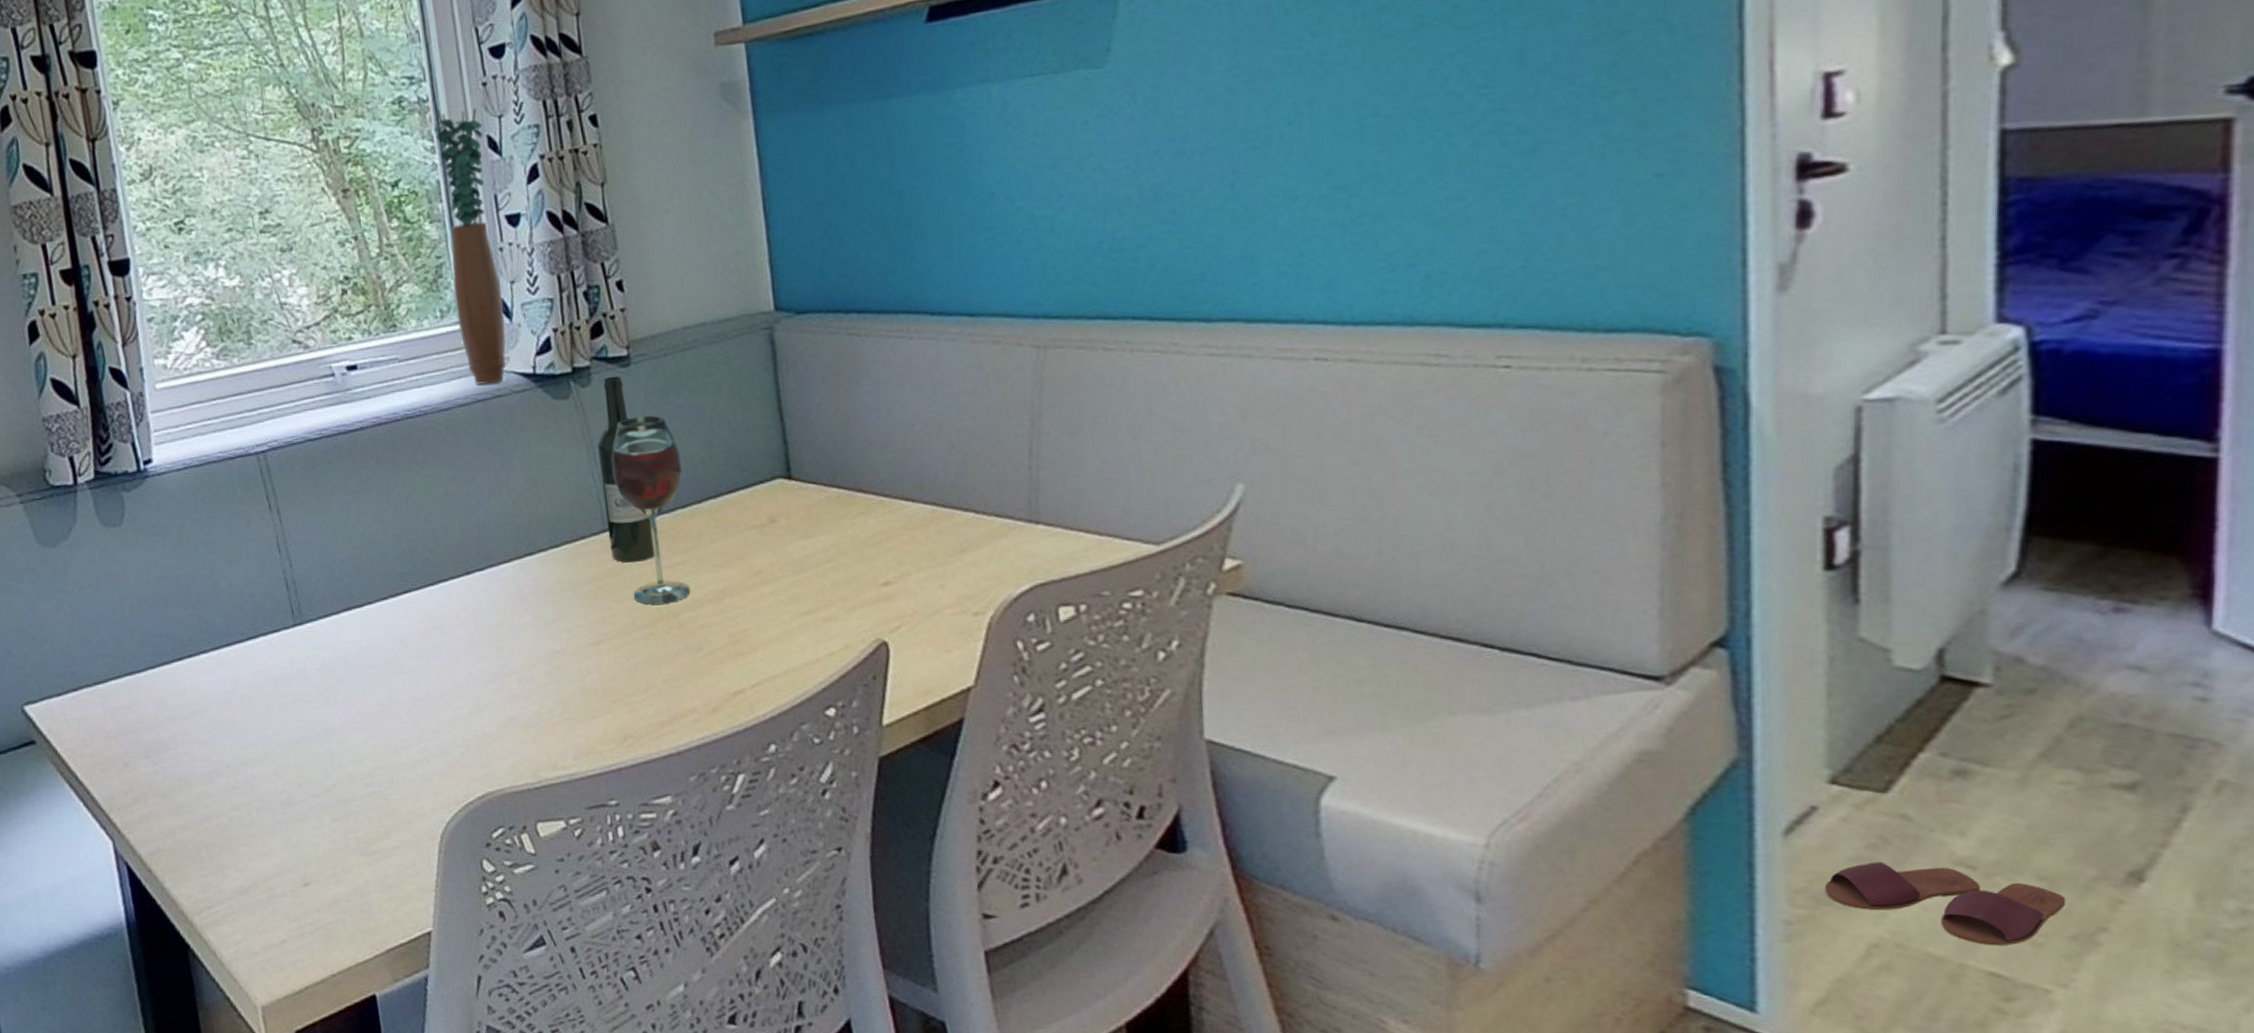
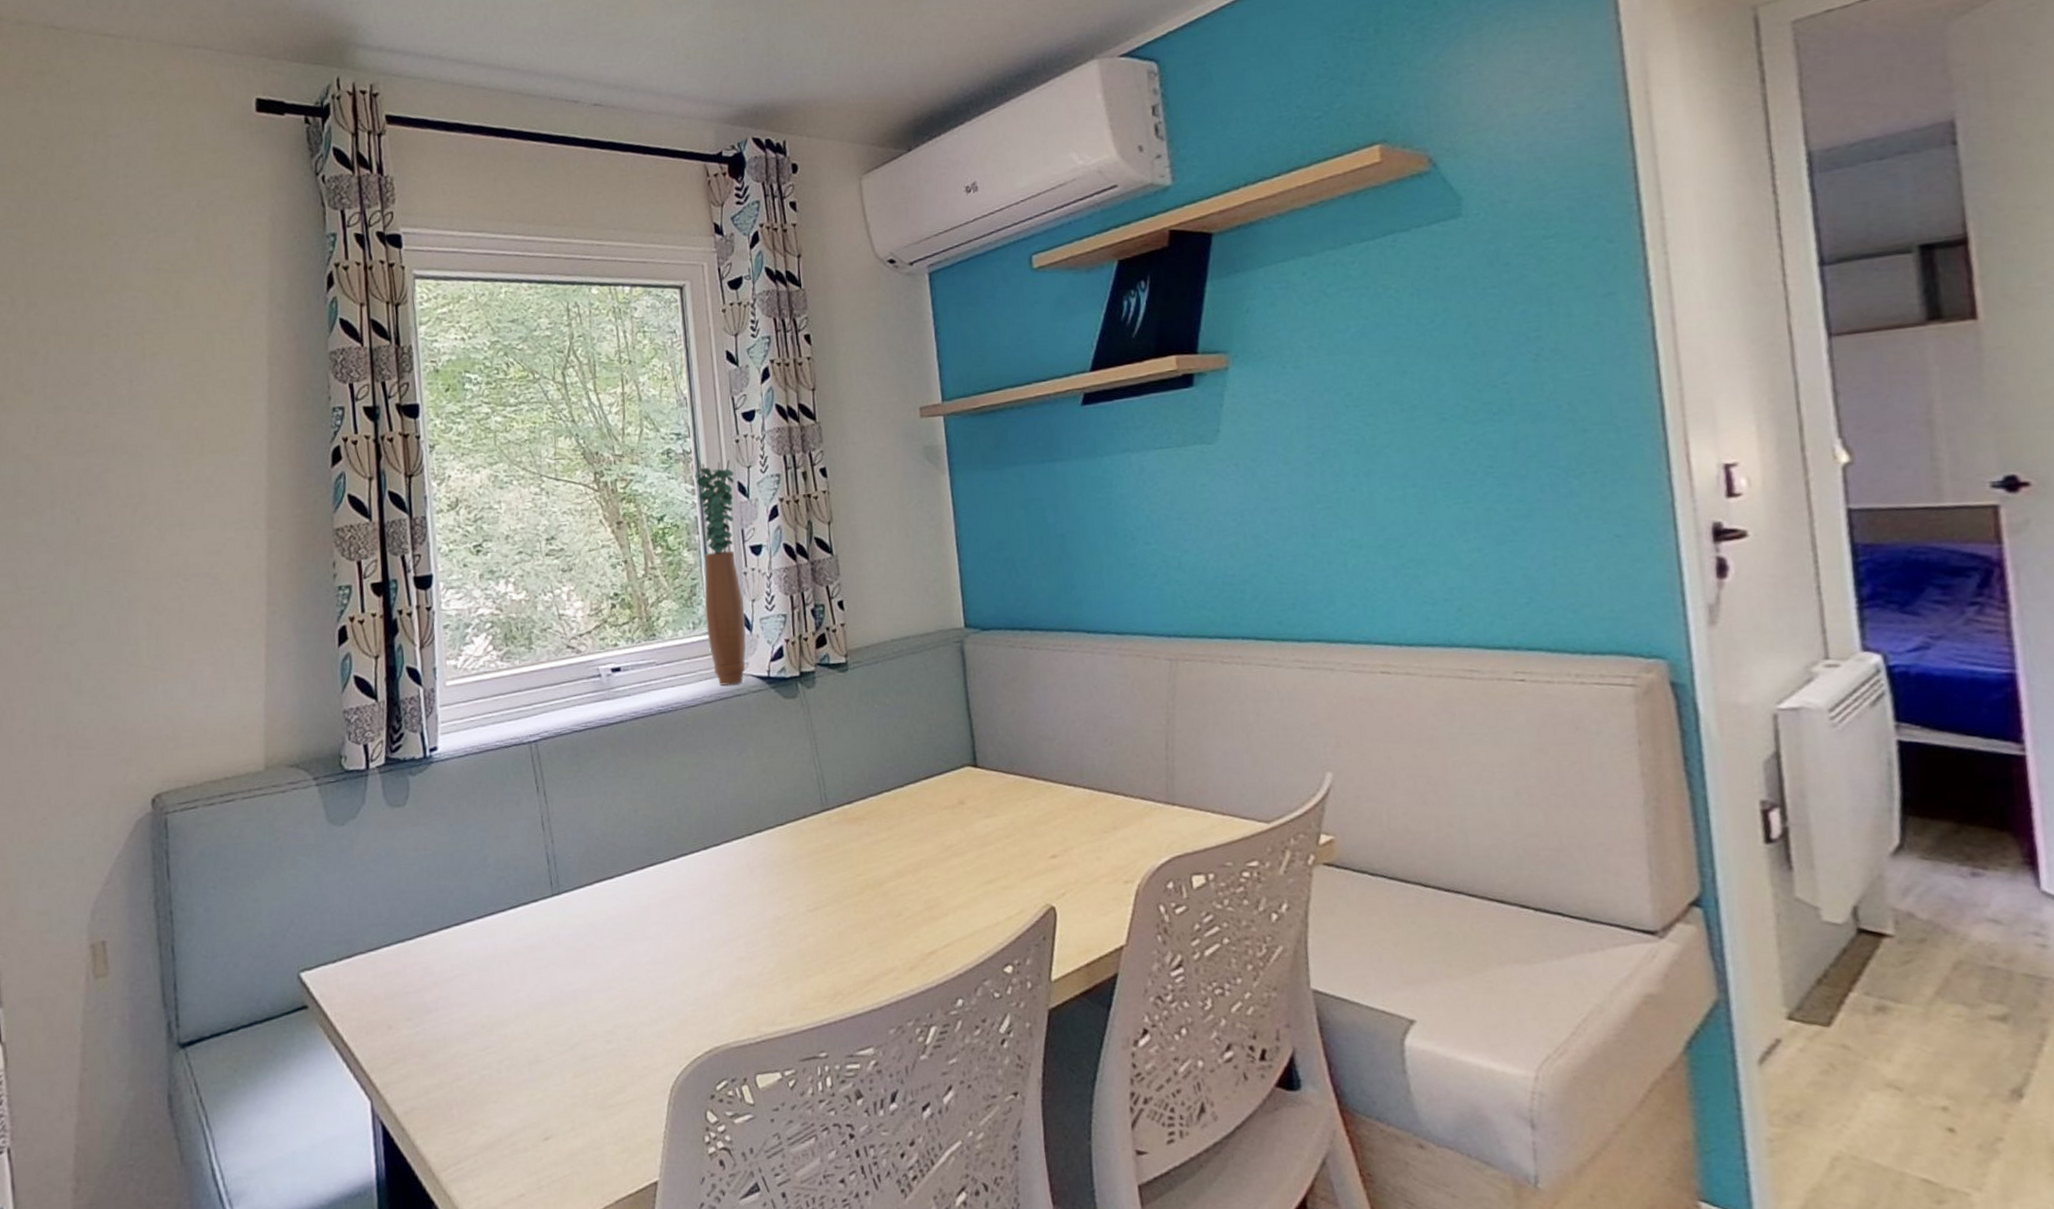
wine bottle: present [597,375,656,563] -> none [819,679,865,839]
wineglass: present [611,415,691,605] -> none [829,712,893,876]
slippers: present [1825,861,2066,946] -> none [1794,1085,1971,1156]

